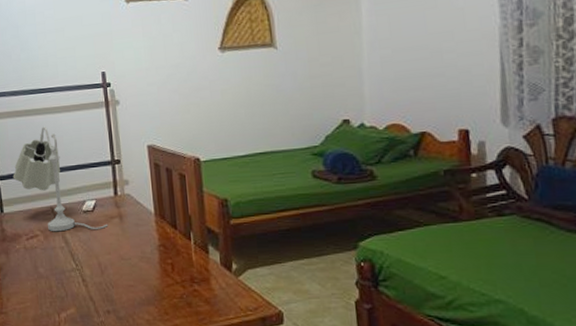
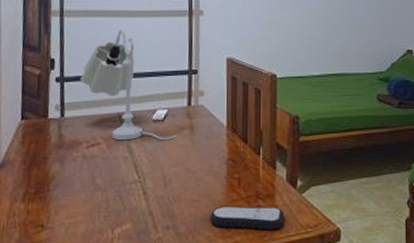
remote control: none [147,290,222,314] -> present [210,206,285,230]

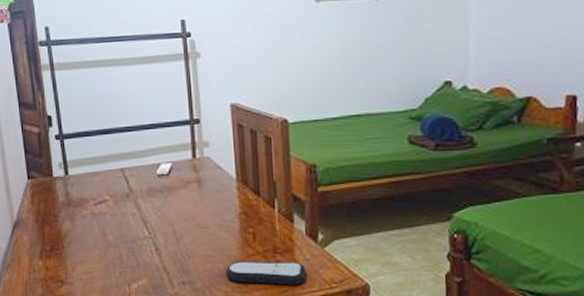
table lamp: present [80,29,178,141] -> none [79,79,185,197]

